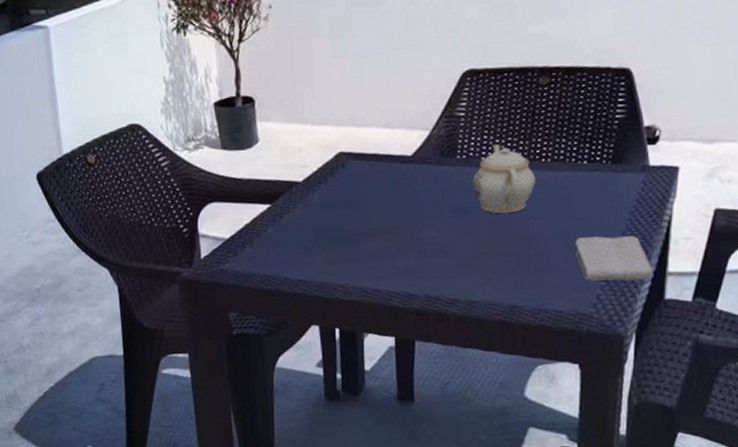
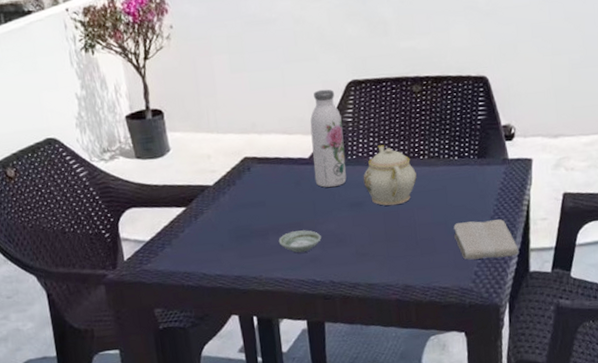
saucer: none [370,236,419,262] -> present [278,230,322,253]
water bottle: none [416,79,454,190] -> present [310,89,347,188]

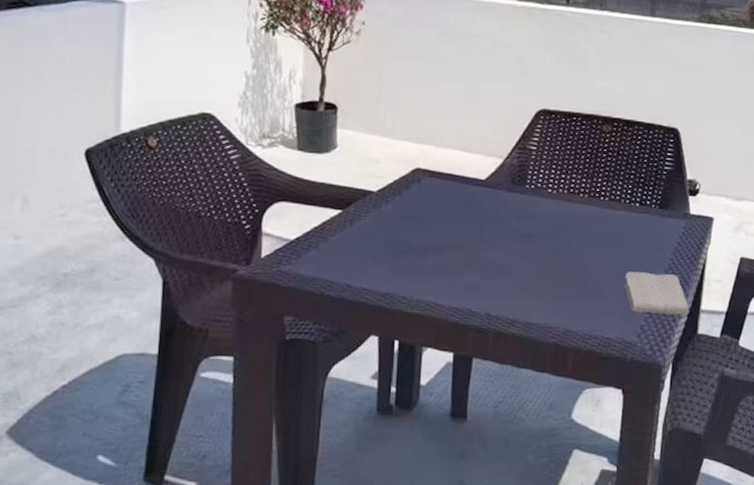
saucer: present [278,230,322,253] -> none [437,254,484,278]
water bottle: present [310,89,347,188] -> none [487,113,526,215]
teapot: present [363,145,417,206] -> none [538,179,595,244]

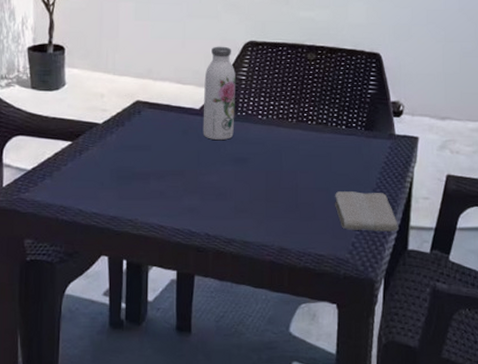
water bottle: none [487,113,526,215] -> present [202,46,236,141]

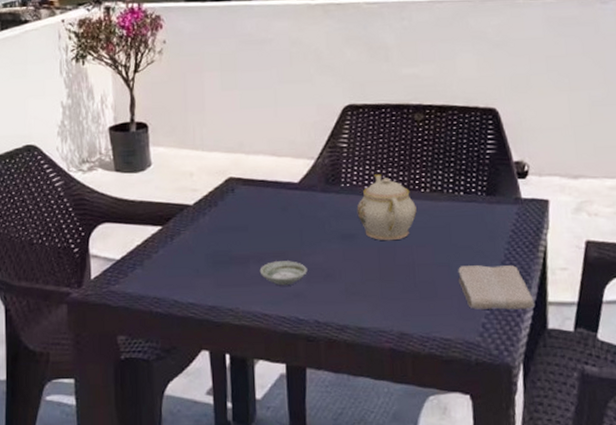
saucer: none [159,179,202,201] -> present [259,261,307,286]
water bottle: present [202,46,236,141] -> none [301,112,339,217]
teapot: none [250,105,303,166] -> present [356,174,417,241]

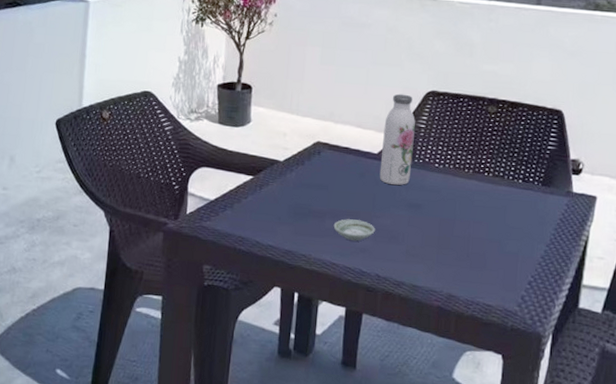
water bottle: none [301,112,339,217] -> present [379,94,415,186]
teapot: present [356,174,417,241] -> none [425,155,479,215]
washcloth: present [458,265,535,310] -> none [506,244,570,289]

